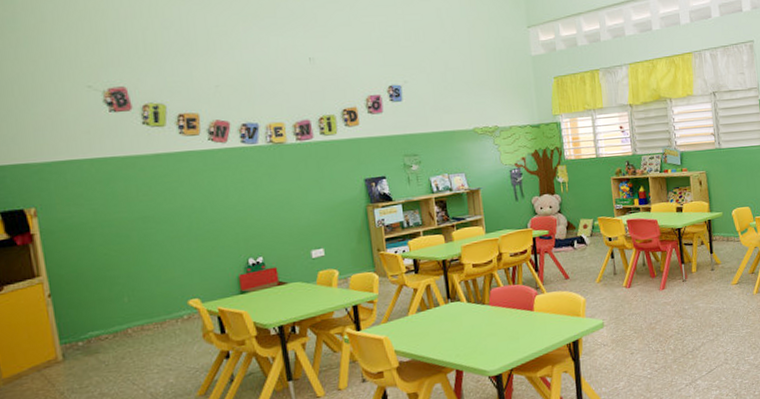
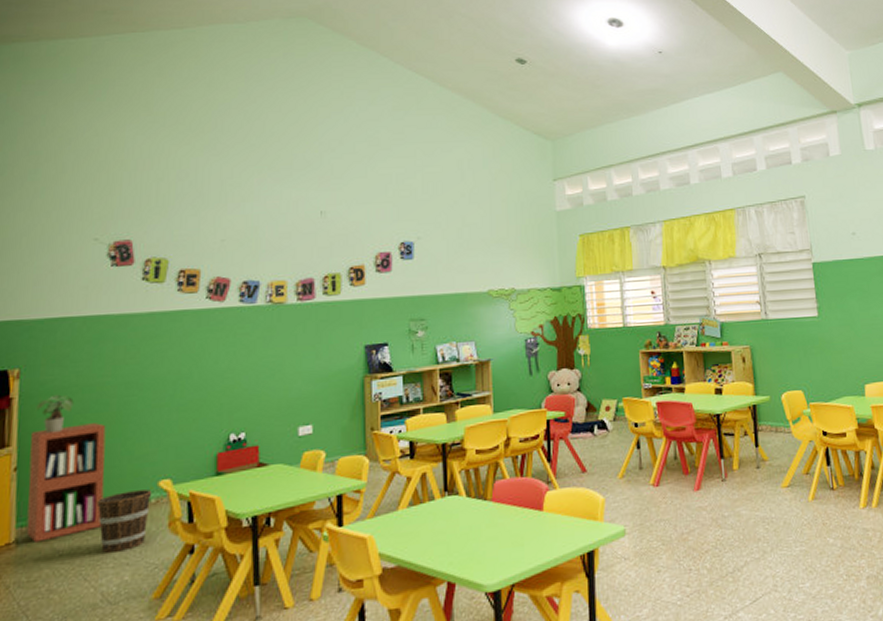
potted plant: none [58,229,95,264] -> present [36,394,74,434]
bookshelf: none [59,253,141,356] -> present [26,423,106,542]
bucket: none [132,308,184,362] -> present [96,489,152,553]

